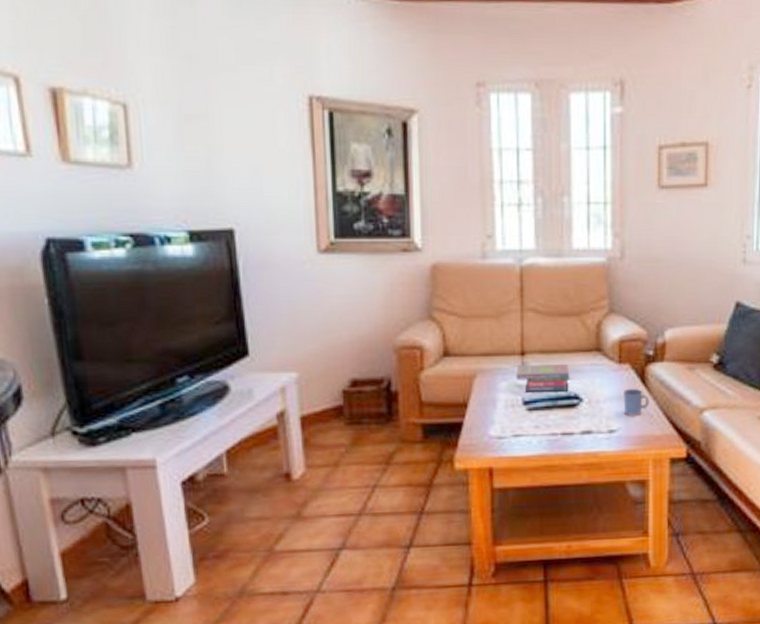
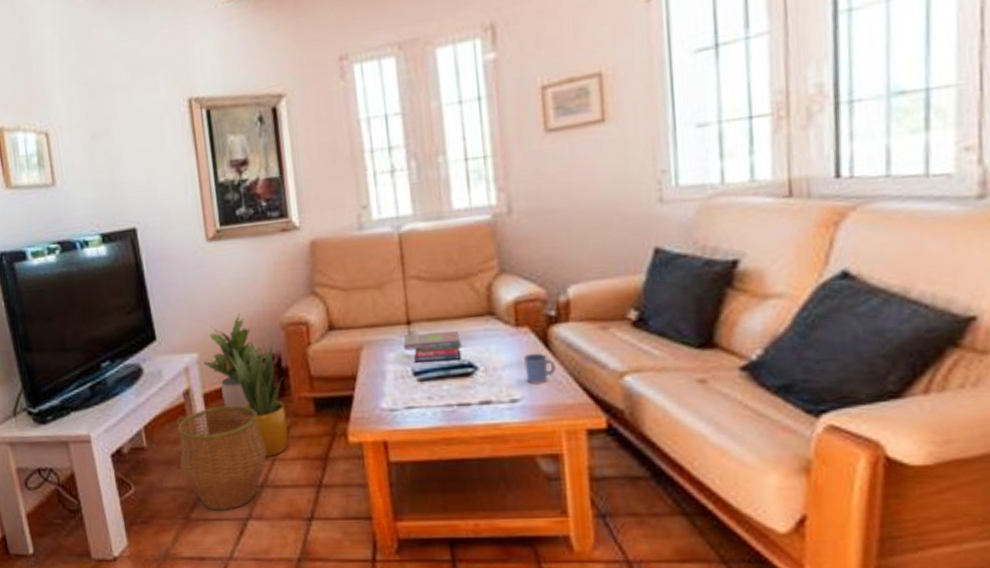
basket: none [266,429,367,542] -> present [176,405,267,512]
potted plant: none [303,333,379,448] -> present [203,313,270,423]
planter: none [331,362,392,485] -> present [226,340,289,458]

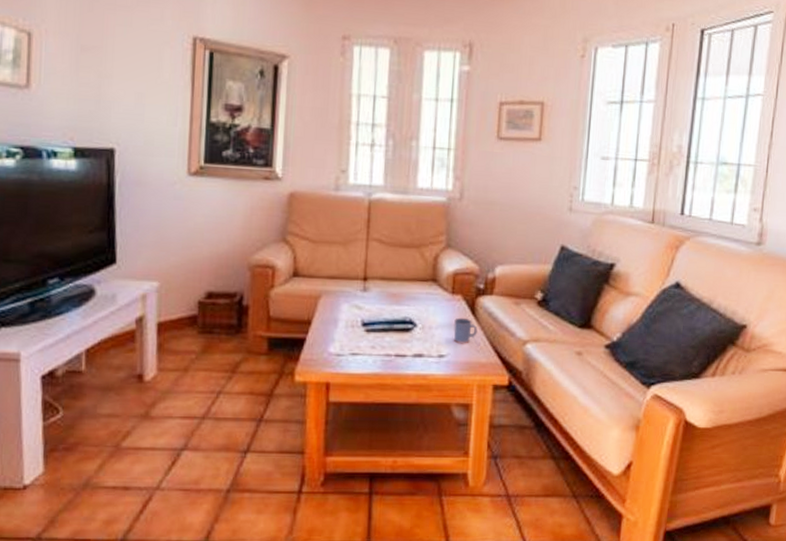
basket: present [176,405,267,512] -> none [119,336,213,441]
potted plant: present [203,313,270,423] -> none [163,249,233,355]
planter: present [226,340,289,458] -> none [189,276,242,391]
books: present [403,331,462,363] -> none [357,289,407,316]

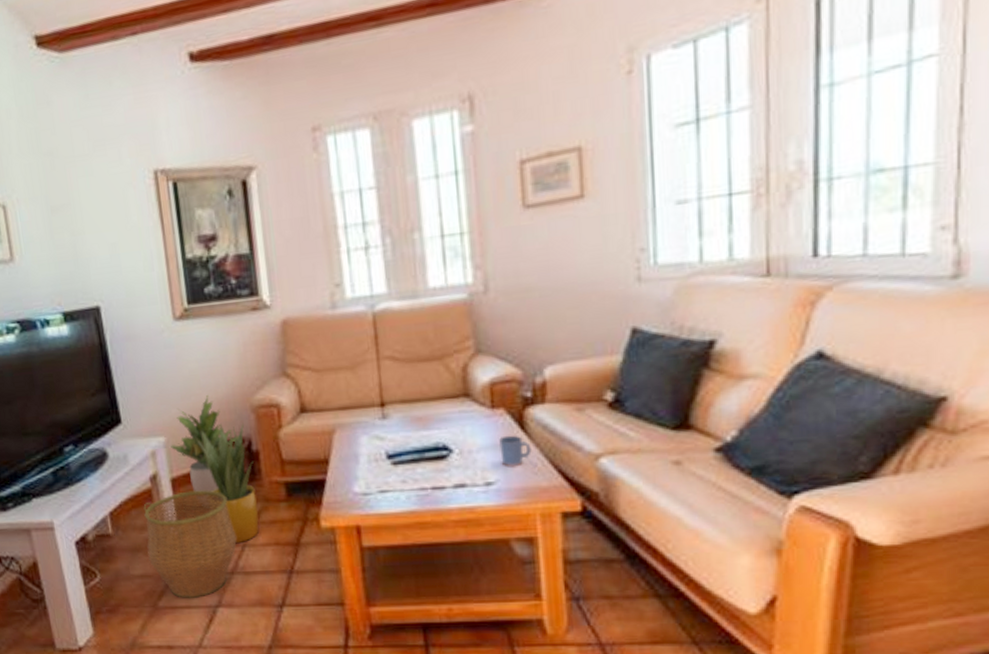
basket: none [119,336,213,441] -> present [143,490,237,599]
potted plant: none [163,249,233,355] -> present [171,395,240,508]
planter: none [189,276,242,391] -> present [195,423,260,544]

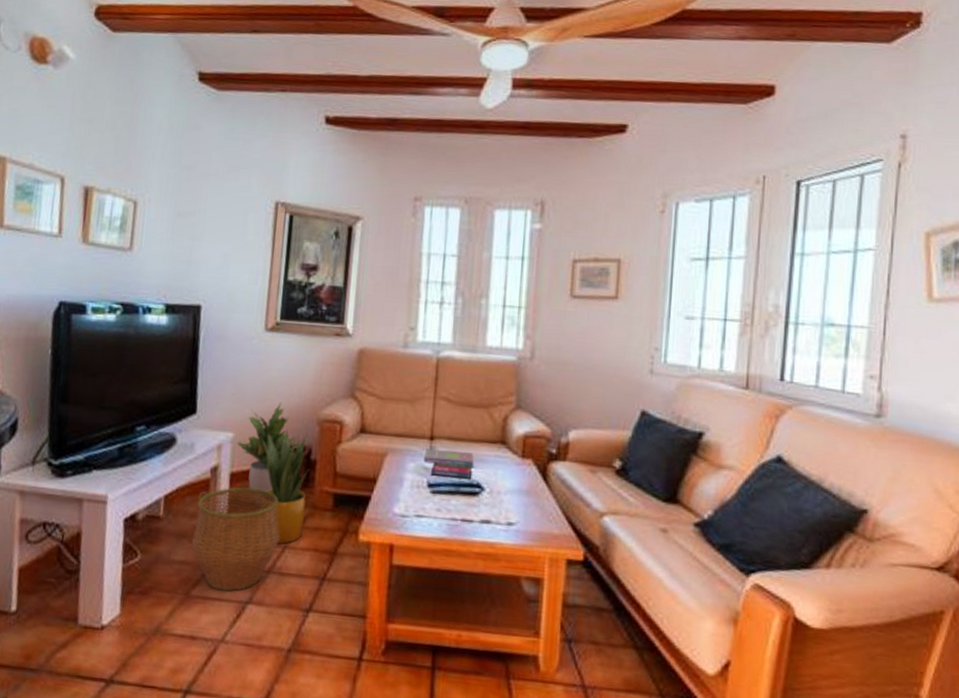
books: none [376,413,437,445] -> present [423,449,474,479]
mug: present [499,435,532,466] -> none [523,483,550,512]

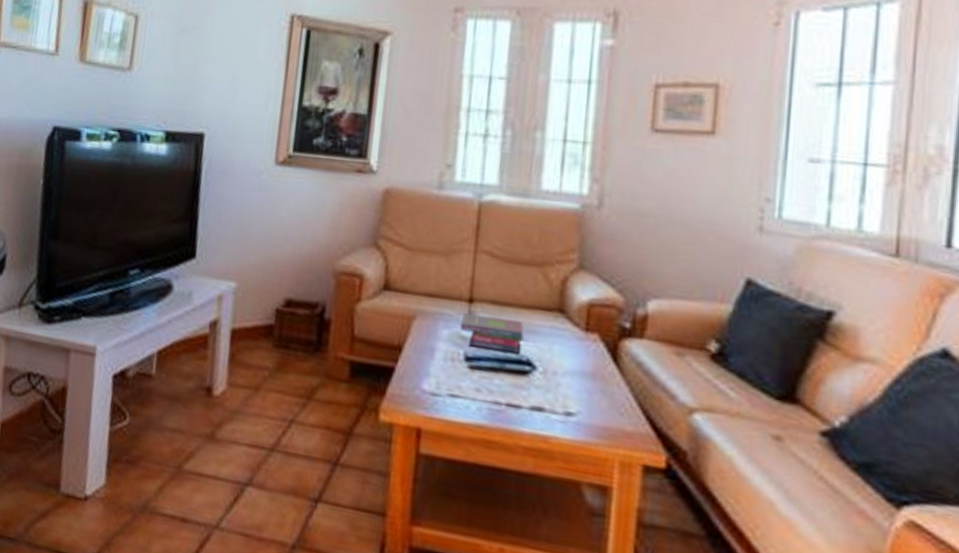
basket: present [192,487,280,592] -> none [186,346,286,470]
potted plant: present [237,402,302,507] -> none [240,249,314,371]
planter: present [260,430,310,545] -> none [264,282,323,418]

